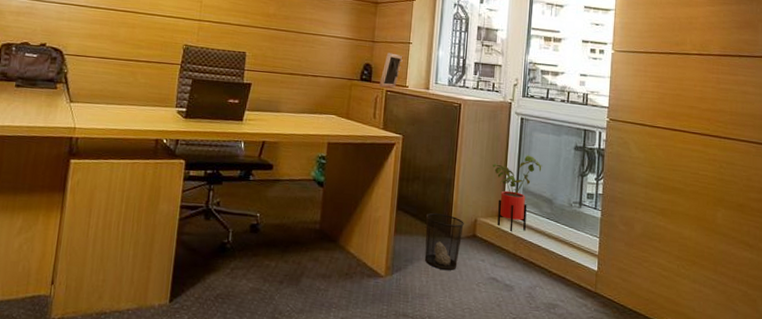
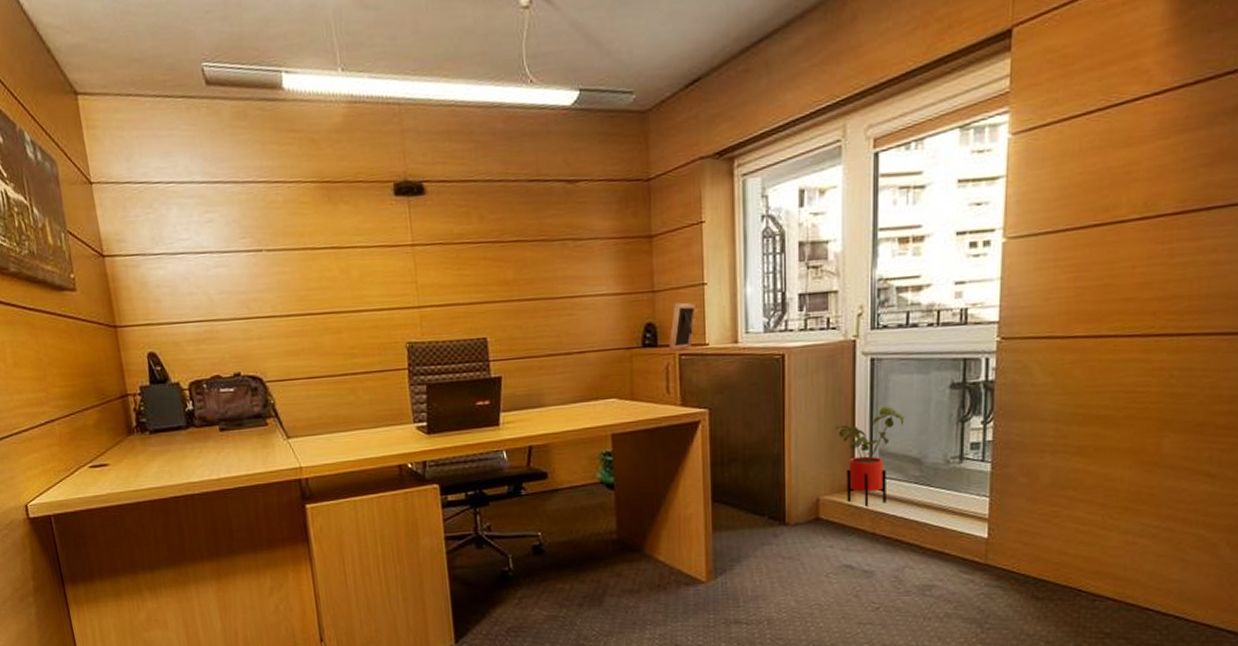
waste bin: present [424,213,464,270] -> none [752,498,802,565]

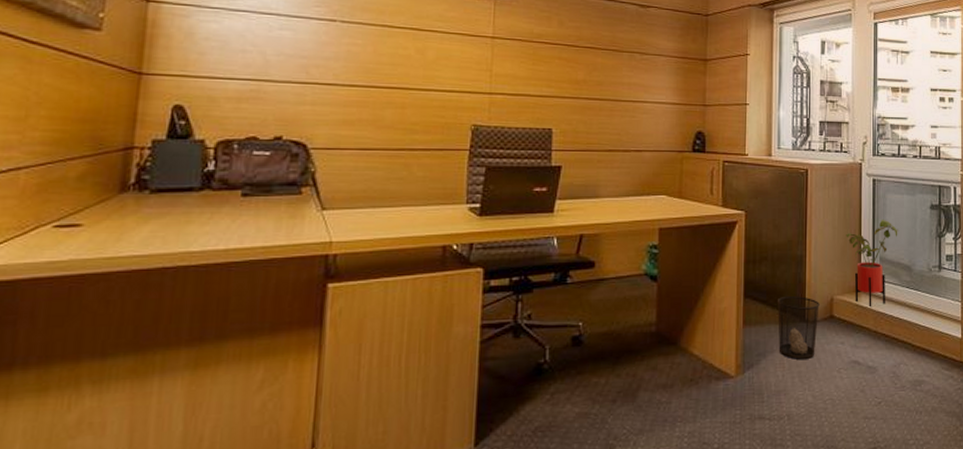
picture frame: present [668,302,697,352] -> none [714,117,740,158]
waste bin: none [752,498,802,565] -> present [778,296,820,360]

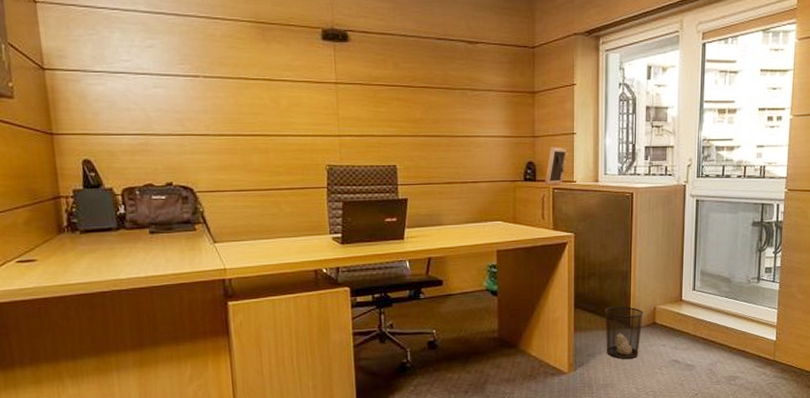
picture frame: none [714,117,740,158] -> present [545,147,568,186]
house plant: present [846,219,898,308] -> none [669,236,719,315]

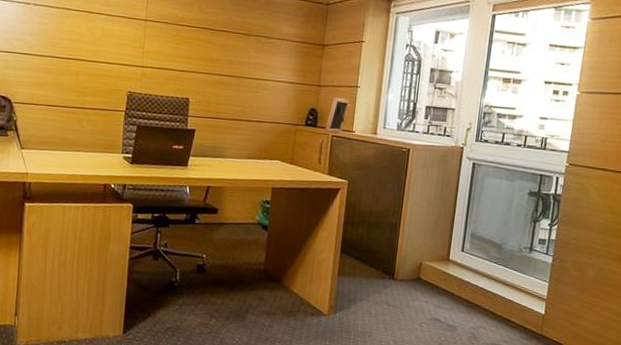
waste bin: present [605,306,643,359] -> none [367,256,409,311]

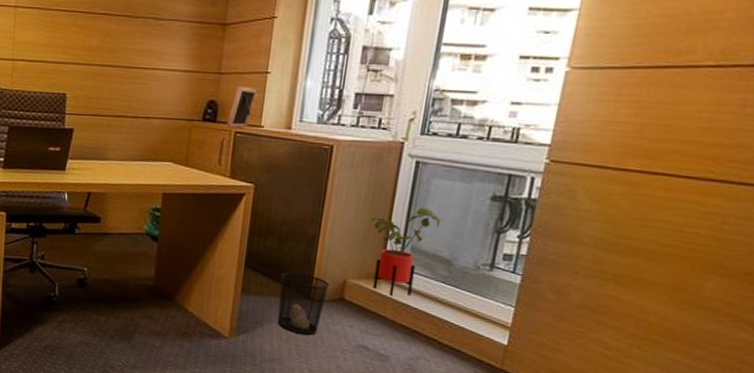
waste bin: none [367,256,409,311] -> present [277,272,329,335]
house plant: none [440,199,493,276] -> present [371,206,441,297]

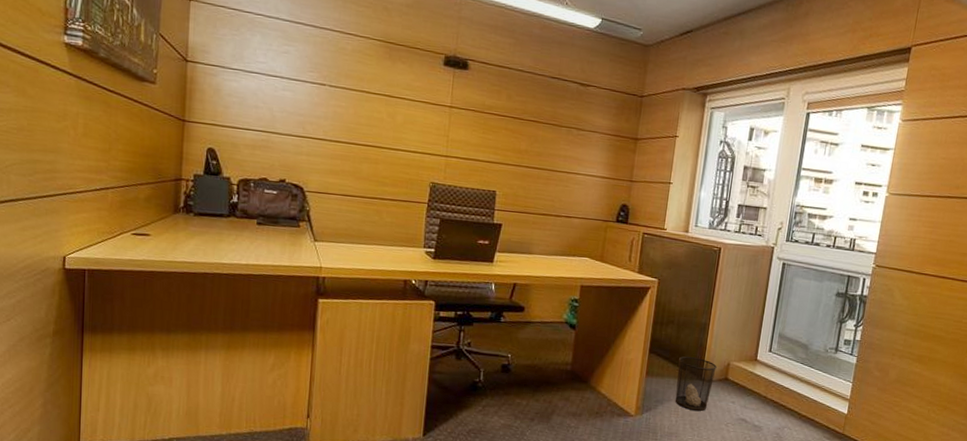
picture frame: present [226,86,258,129] -> none [636,193,662,231]
house plant: present [371,206,441,297] -> none [749,300,801,376]

